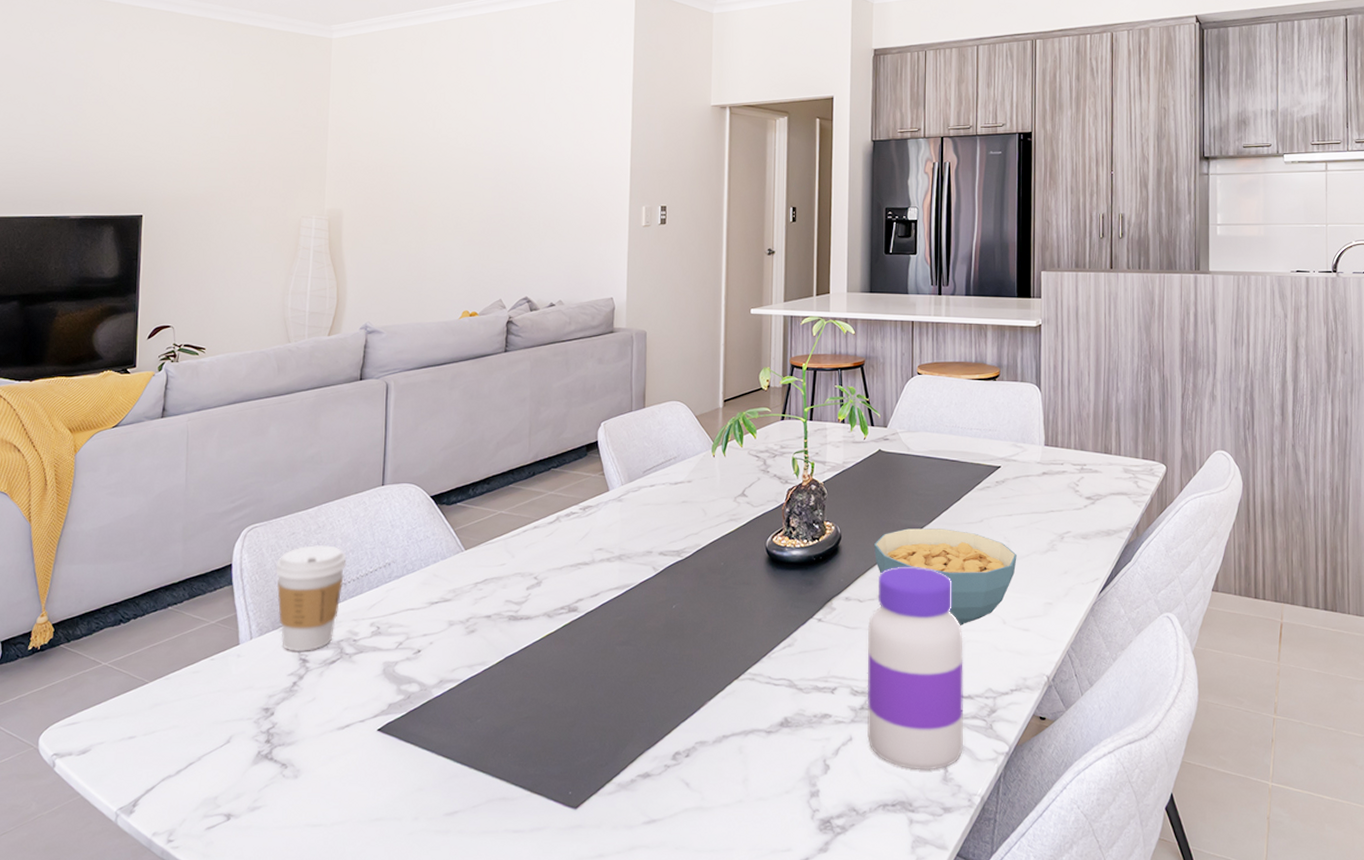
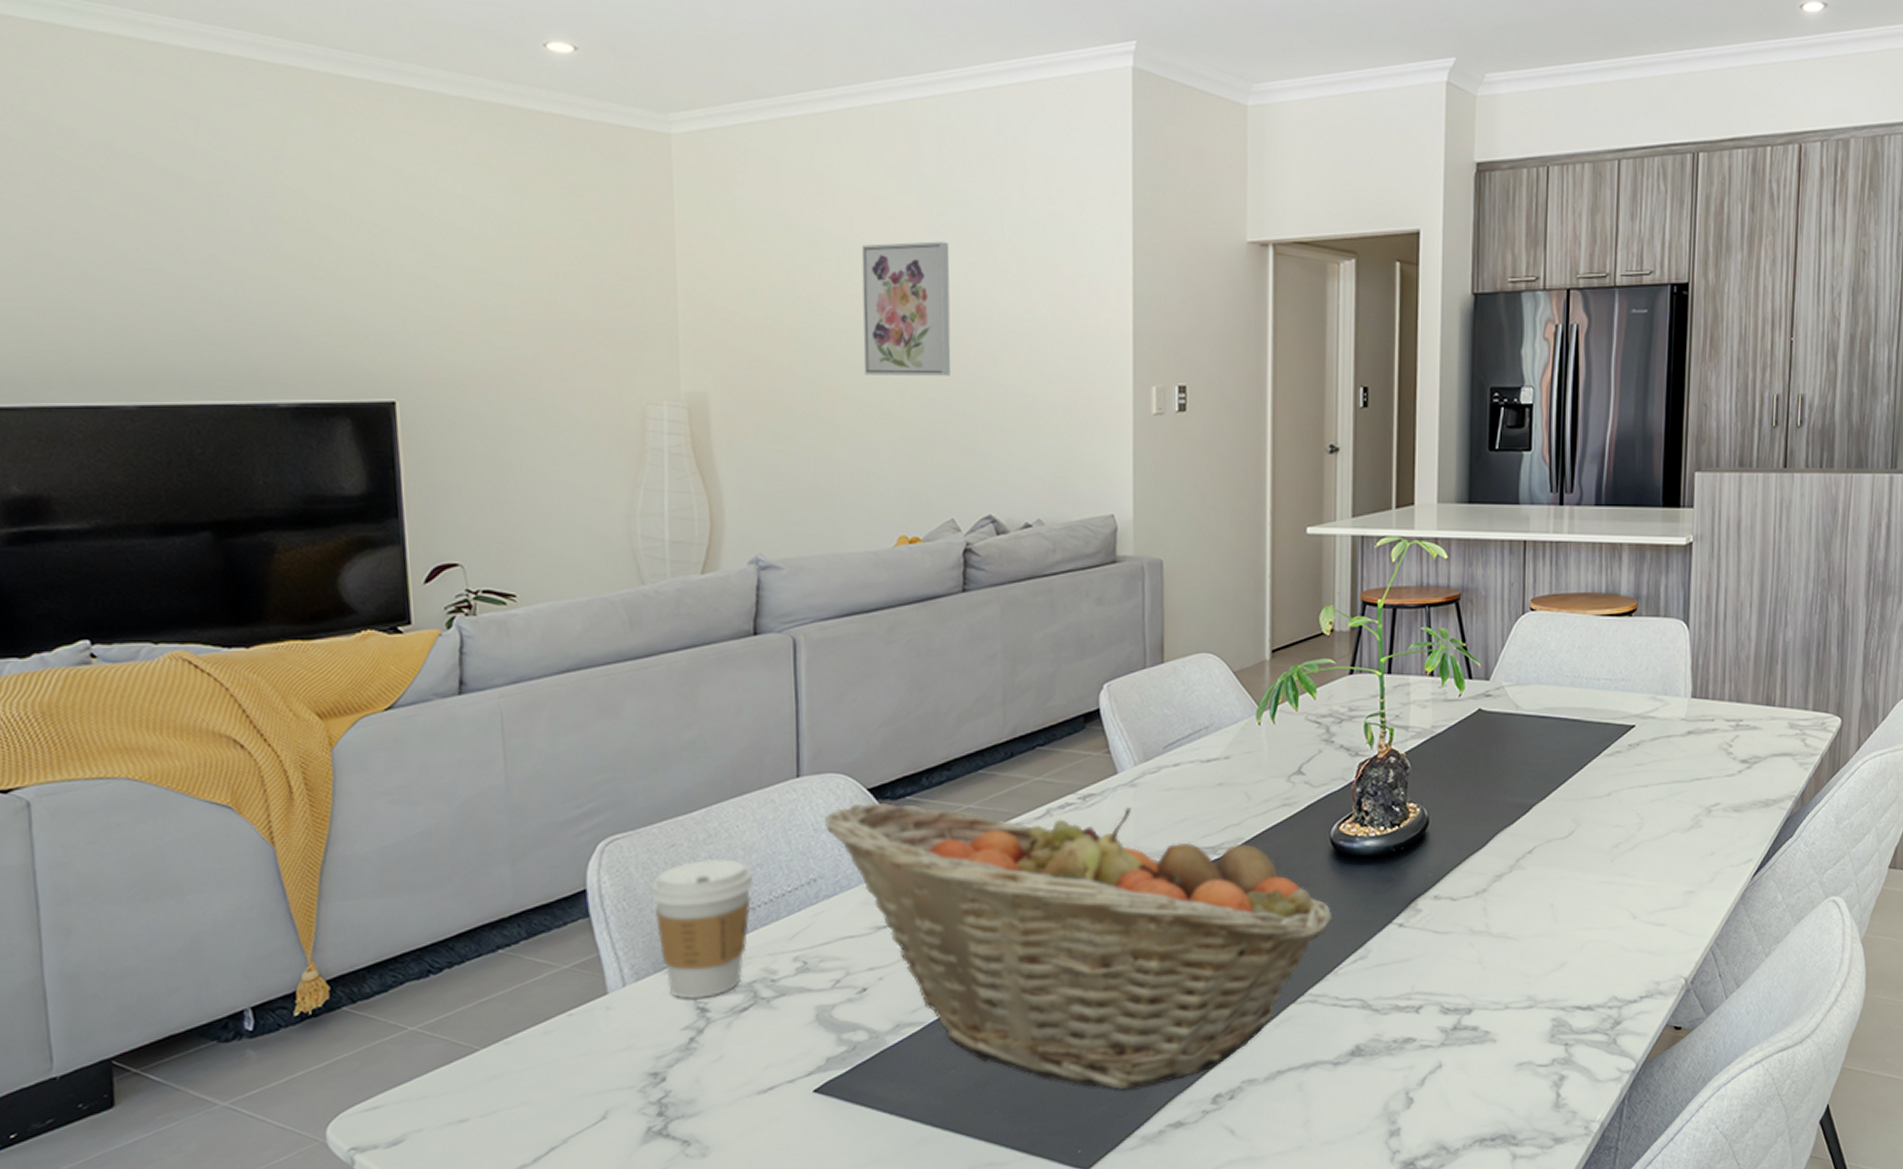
fruit basket: none [399,506,768,744] -> present [825,802,1334,1090]
wall art: none [446,107,508,199] -> present [861,241,951,376]
jar: present [867,566,964,770] -> none [1460,854,1583,1097]
cereal bowl: present [873,528,1017,625] -> none [1470,806,1652,923]

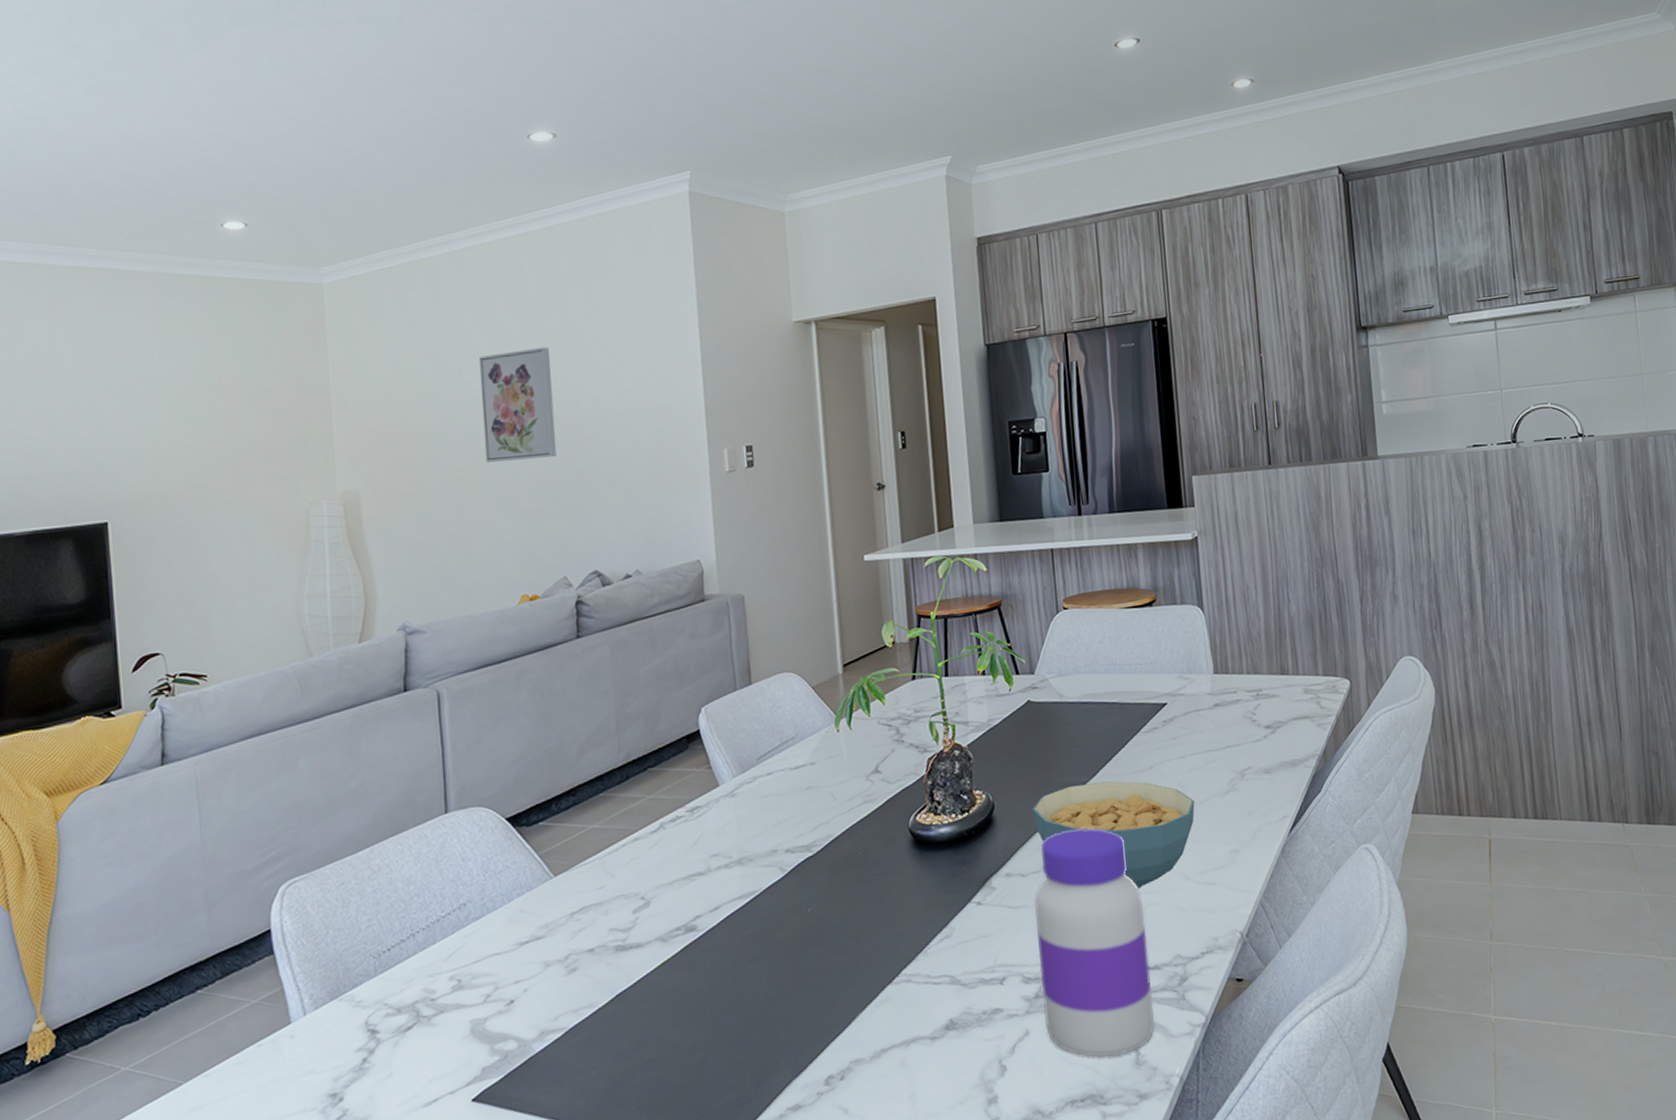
coffee cup: present [651,858,754,999] -> none [325,891,412,1023]
fruit basket: present [825,802,1334,1090] -> none [471,815,919,1078]
jar: none [1460,854,1583,1097] -> present [1034,828,1155,1057]
cereal bowl: none [1470,806,1652,923] -> present [1032,781,1195,889]

